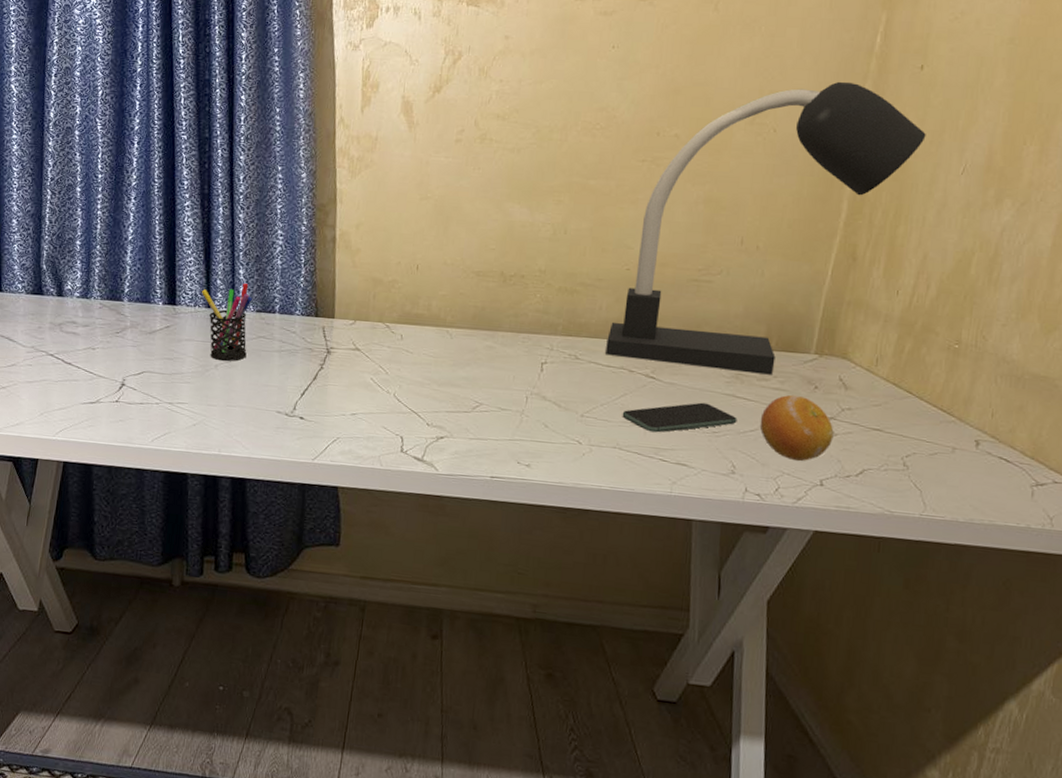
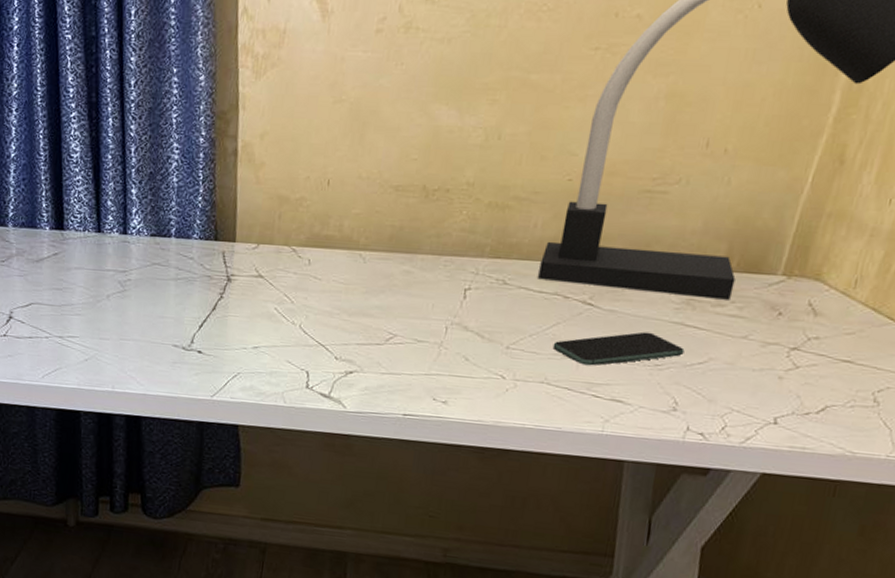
pen holder: present [202,282,252,362] -> none [91,203,146,292]
fruit: present [759,394,834,462] -> none [709,322,796,397]

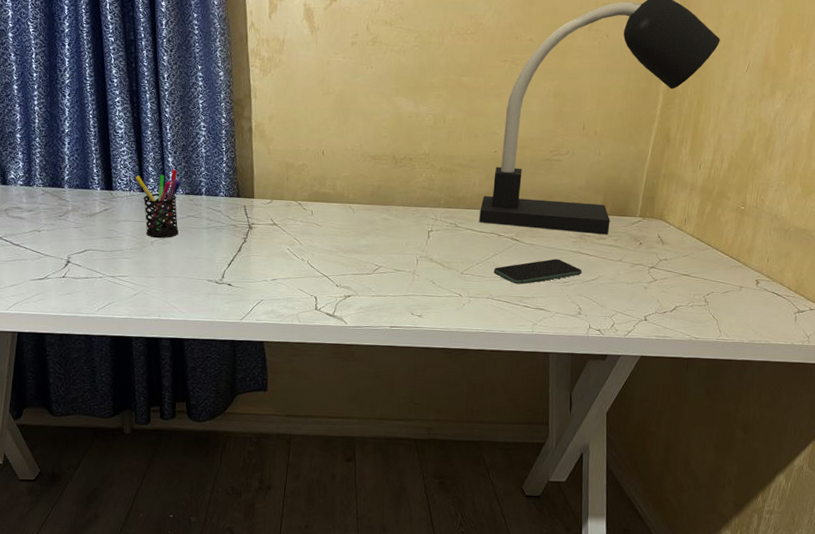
pen holder: none [91,203,146,292] -> present [136,169,181,239]

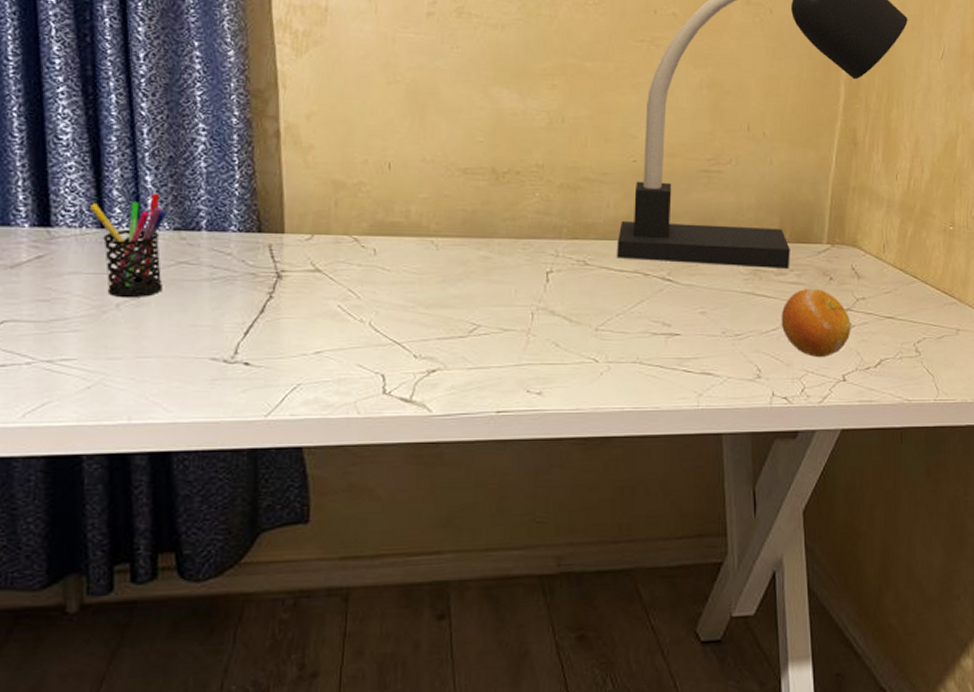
smartphone: present [493,259,582,285] -> none [640,303,759,341]
fruit: none [599,250,654,303] -> present [781,288,851,358]

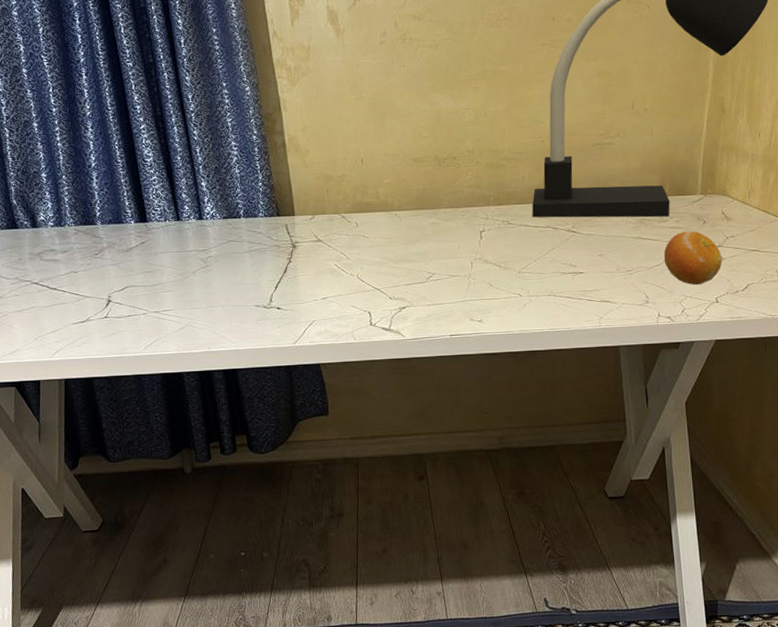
pen holder: present [90,192,167,299] -> none [170,193,220,268]

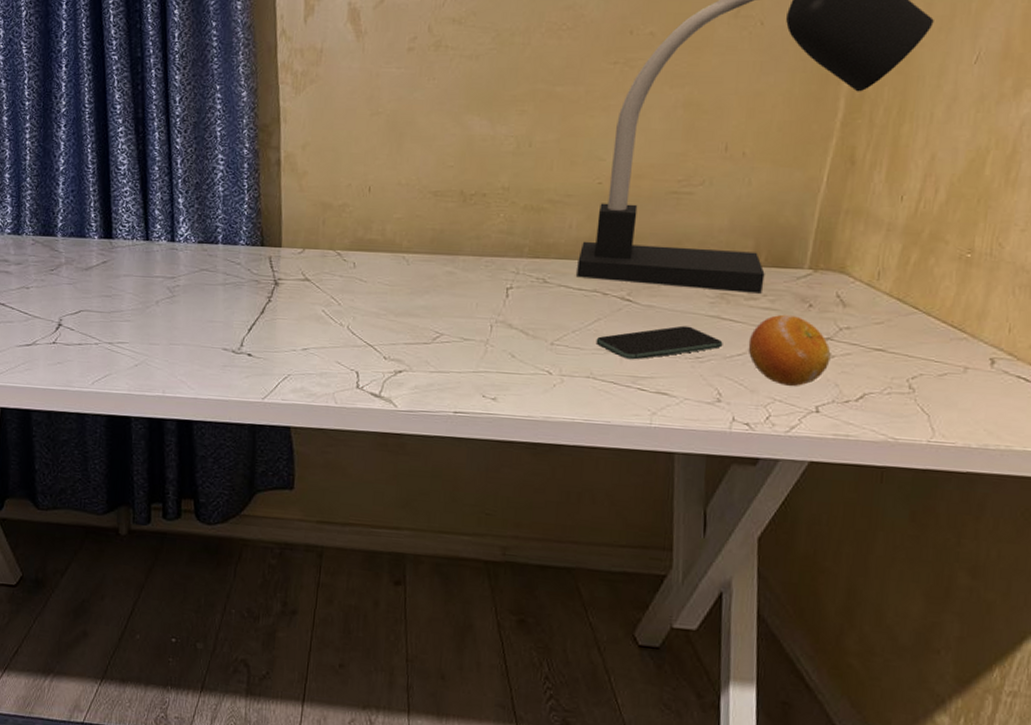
smartphone: none [552,247,646,278] -> present [596,325,723,360]

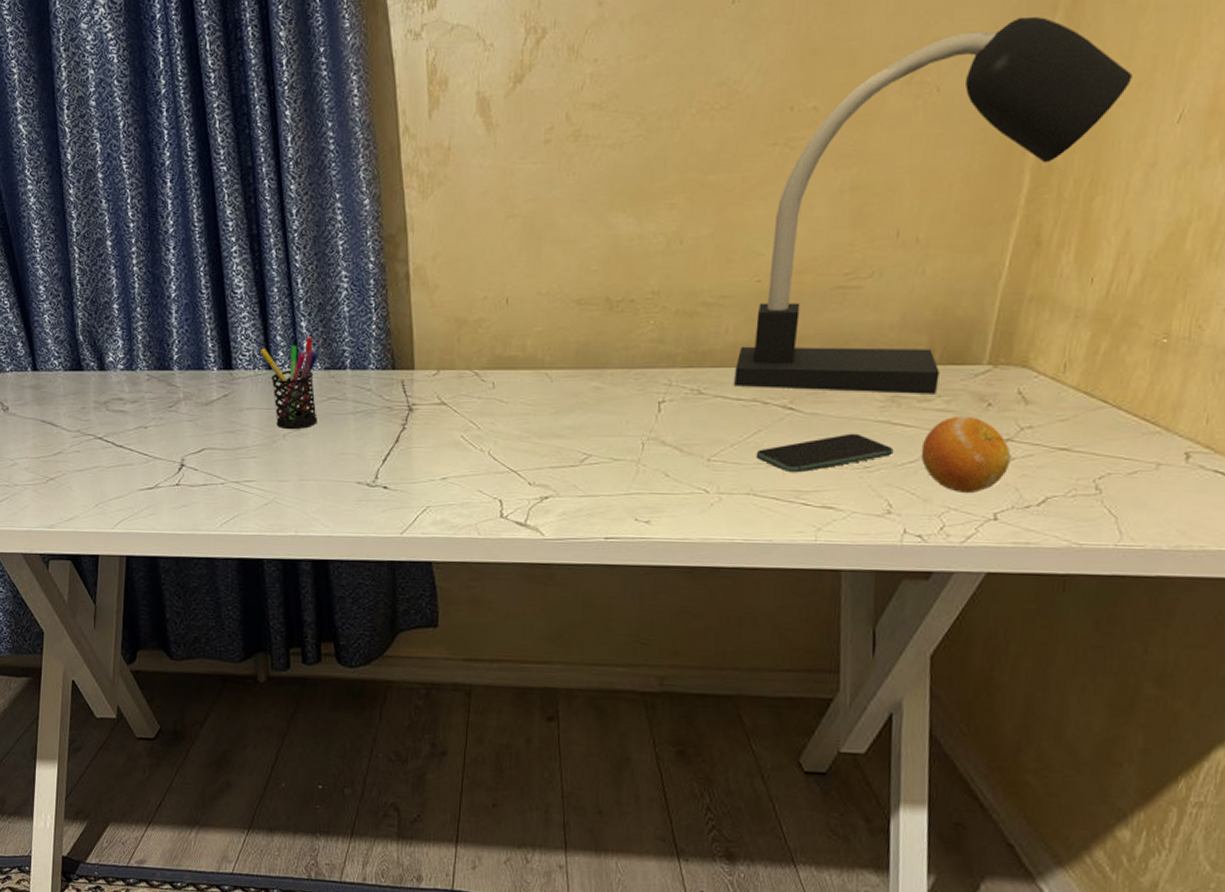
pen holder: none [139,212,193,297] -> present [261,336,318,430]

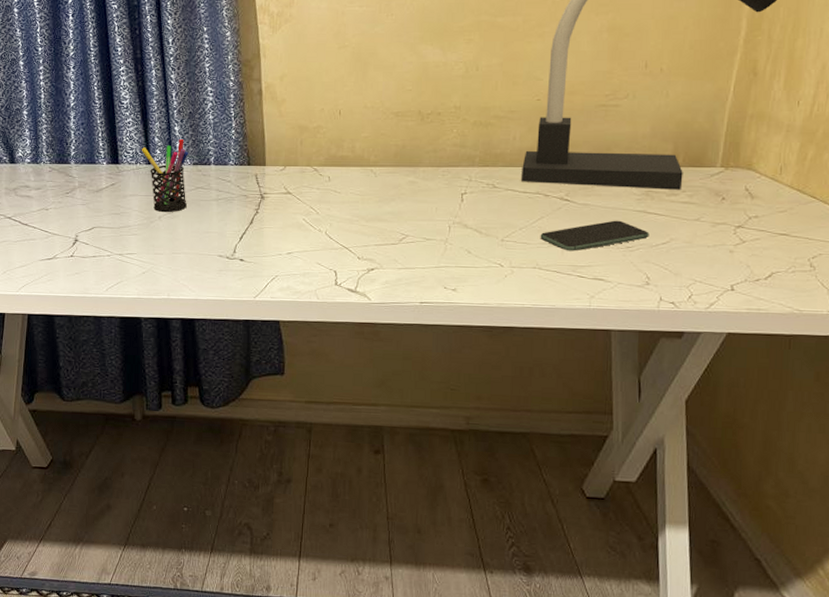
fruit: present [920,415,1011,494] -> none [671,207,742,269]

